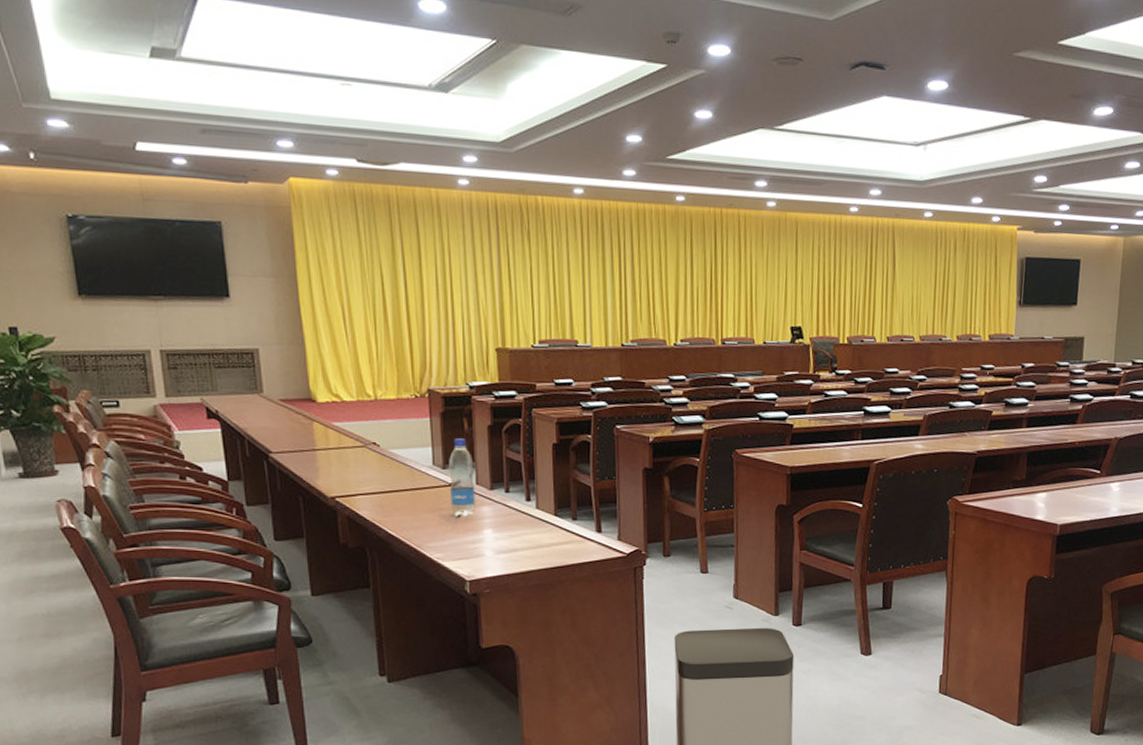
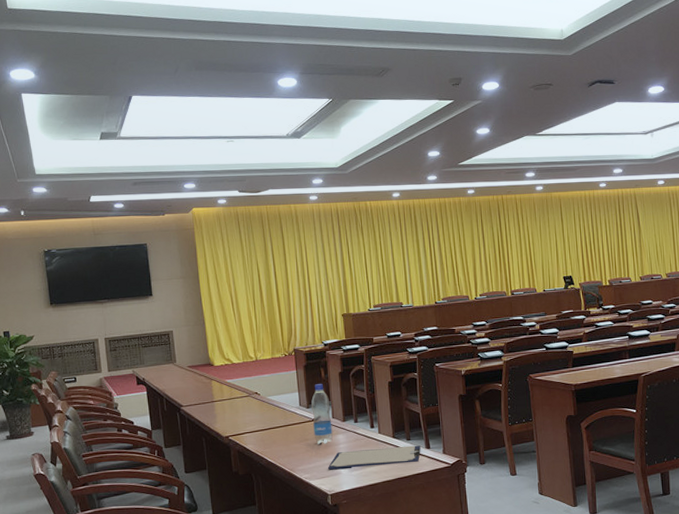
notepad: none [466,527,589,550] -> present [327,445,421,470]

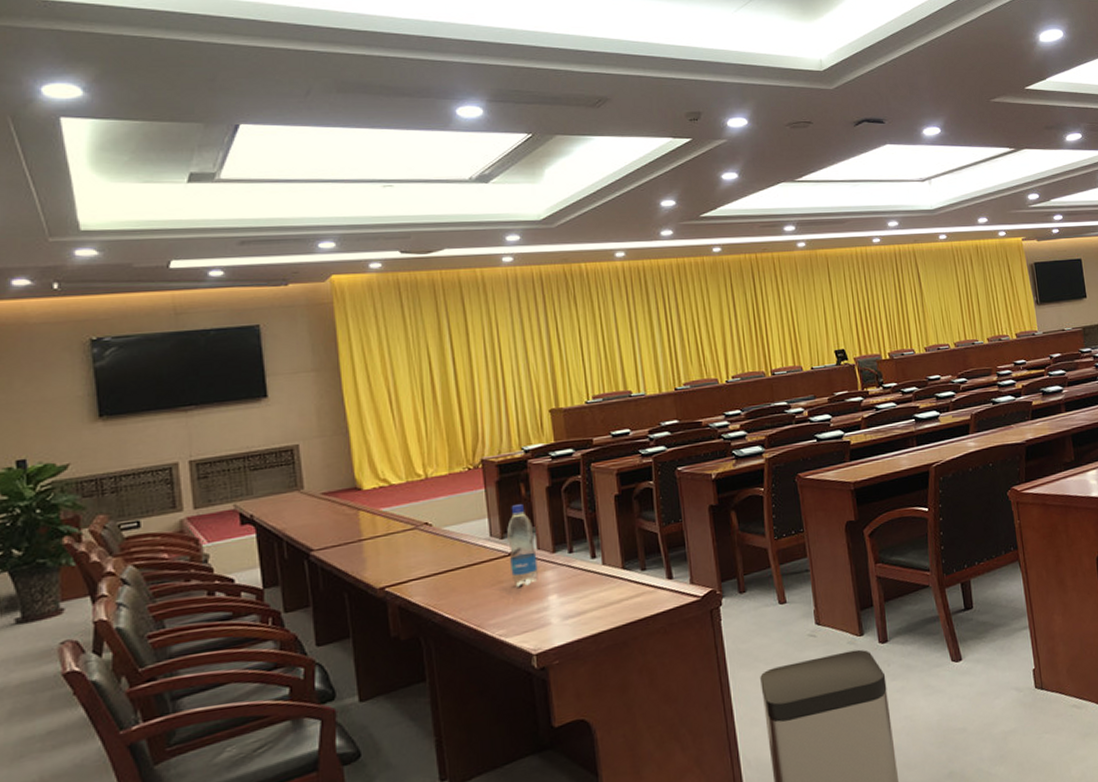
notepad: present [327,445,421,470] -> none [531,575,660,621]

